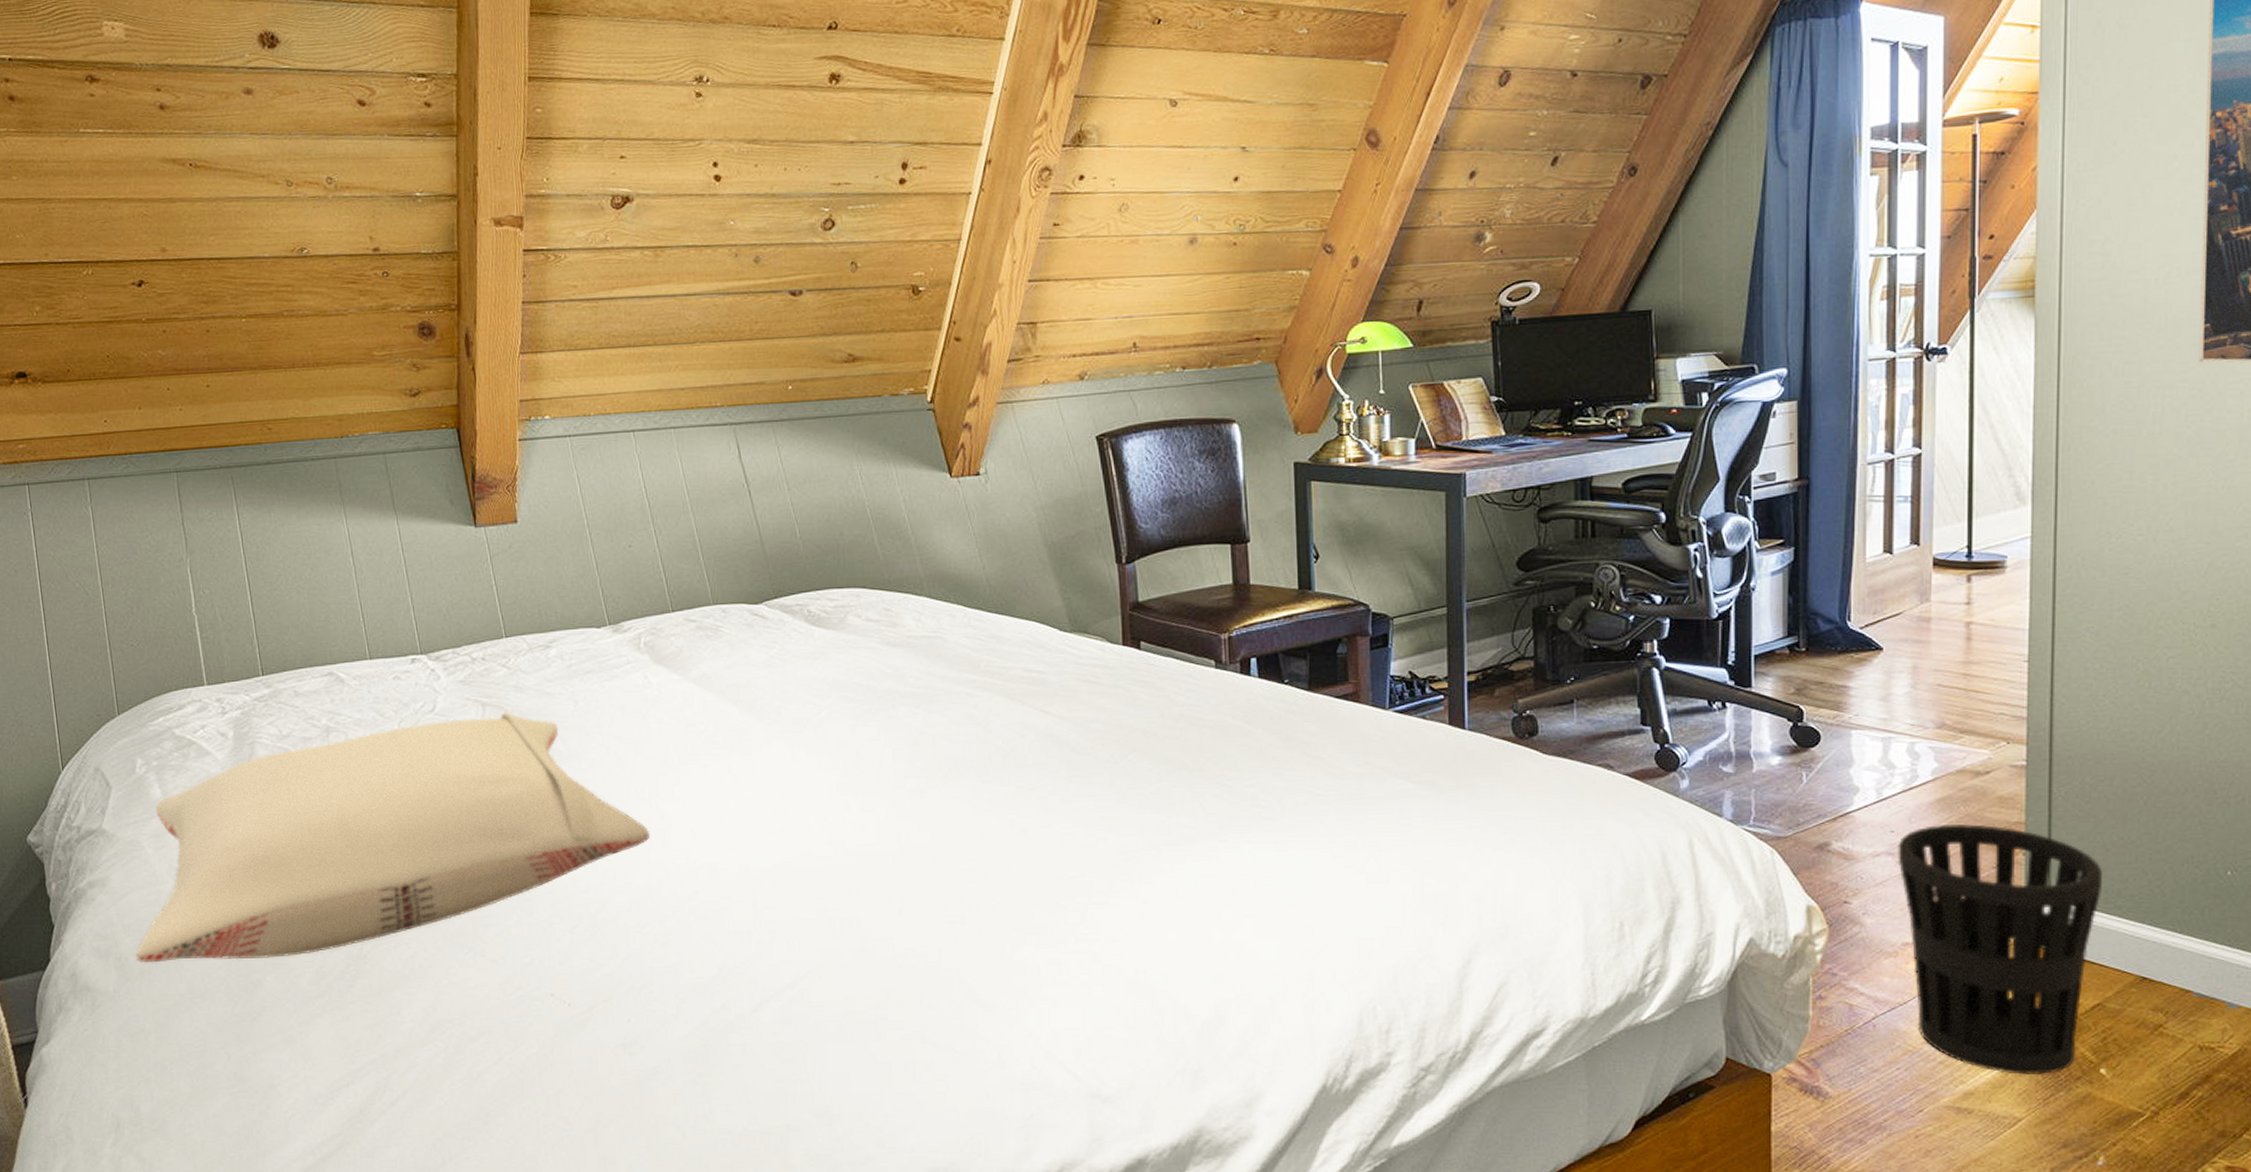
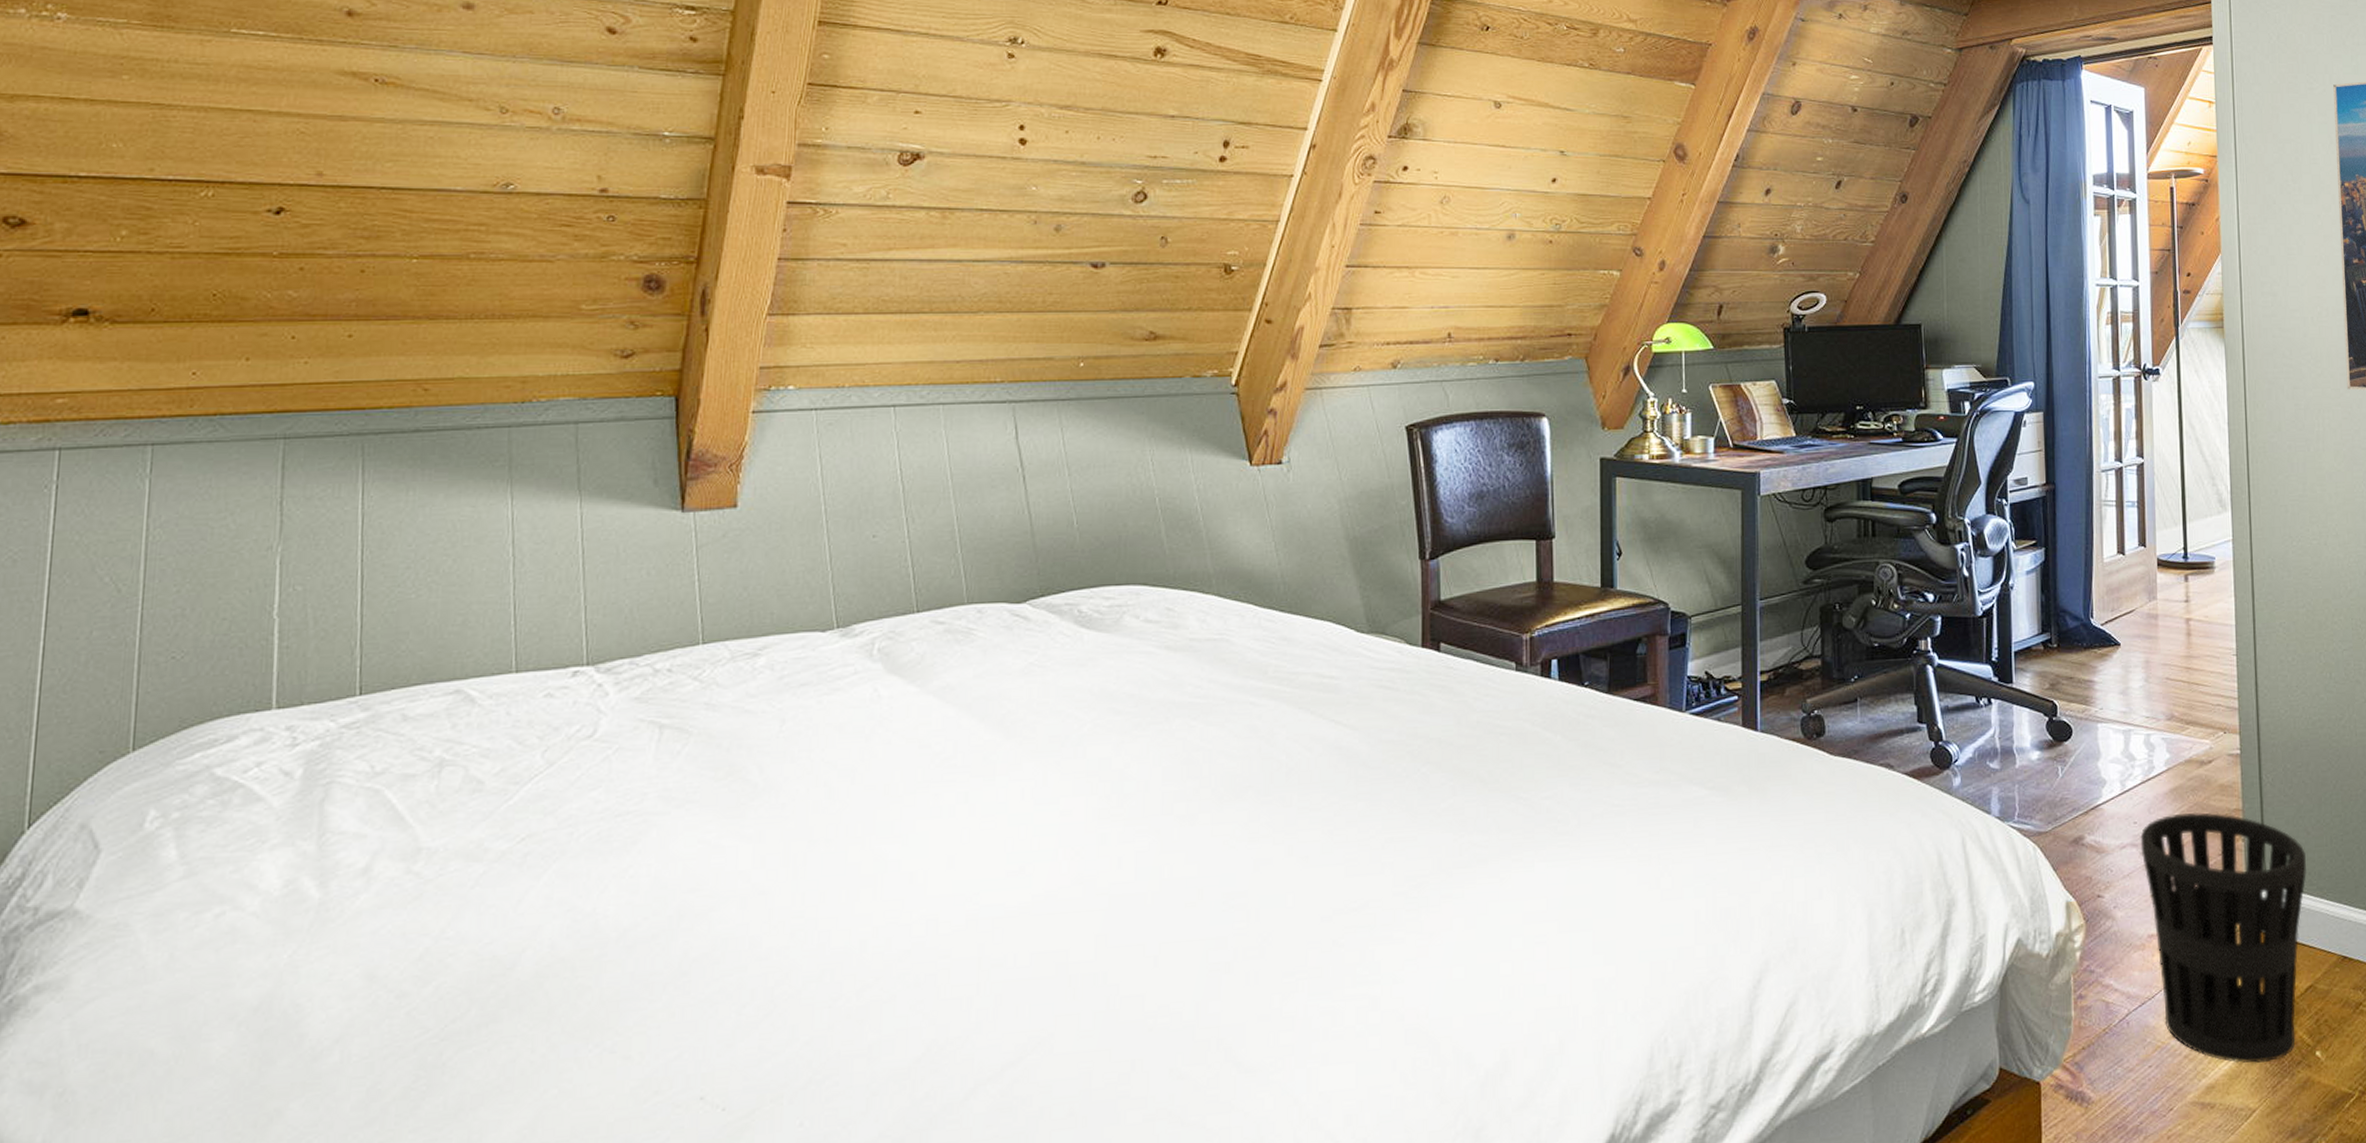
pillow: present [135,712,651,963] -> none [88,735,858,1098]

